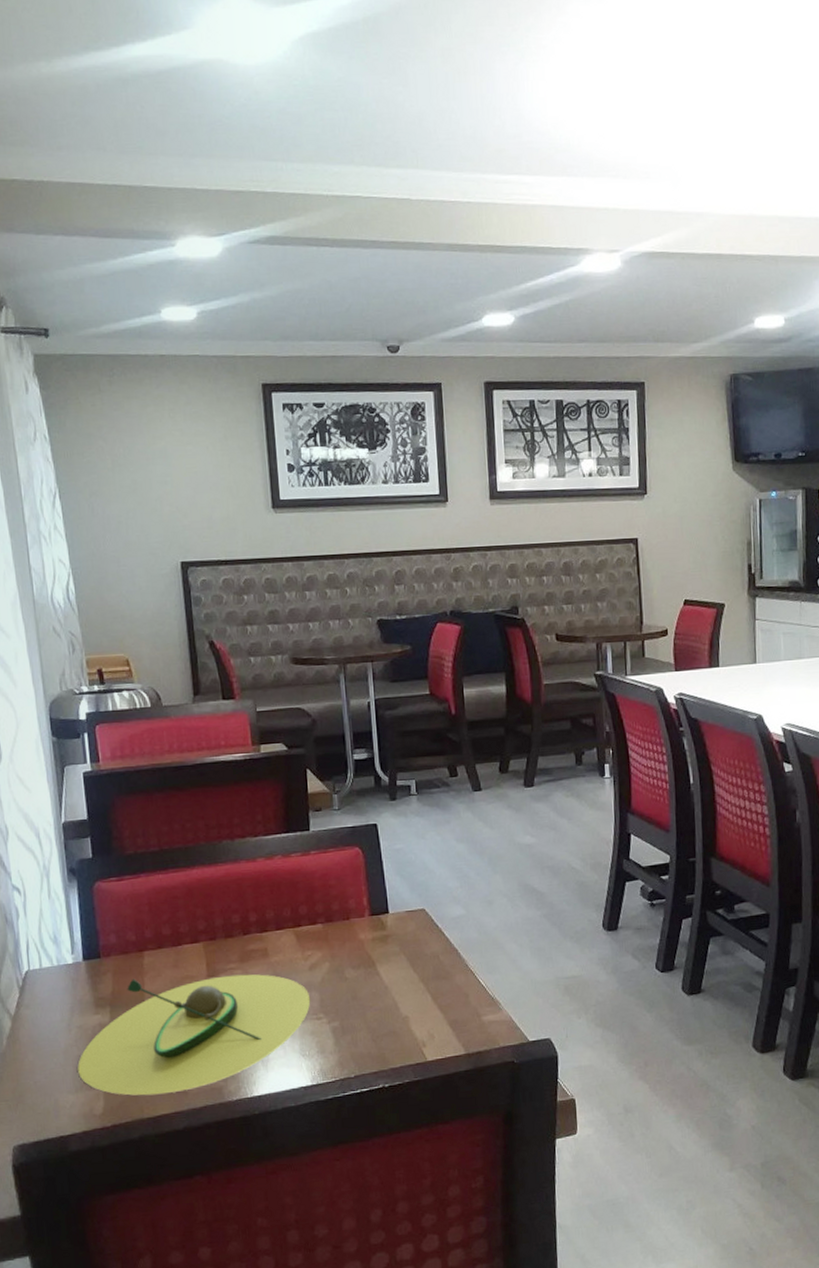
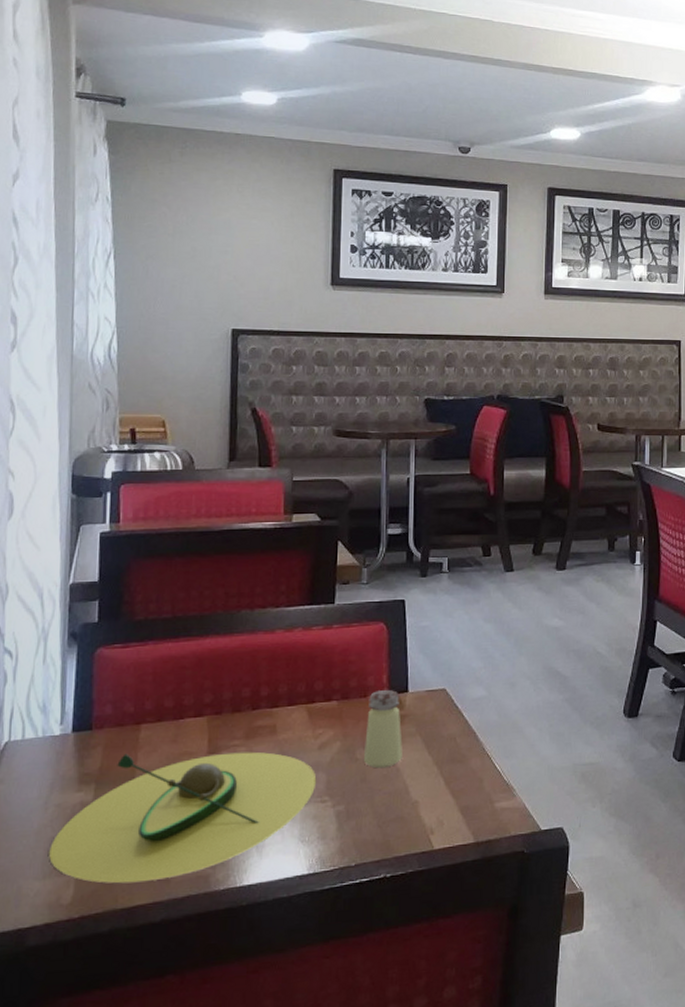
saltshaker: none [352,912,389,987] -> present [364,690,402,769]

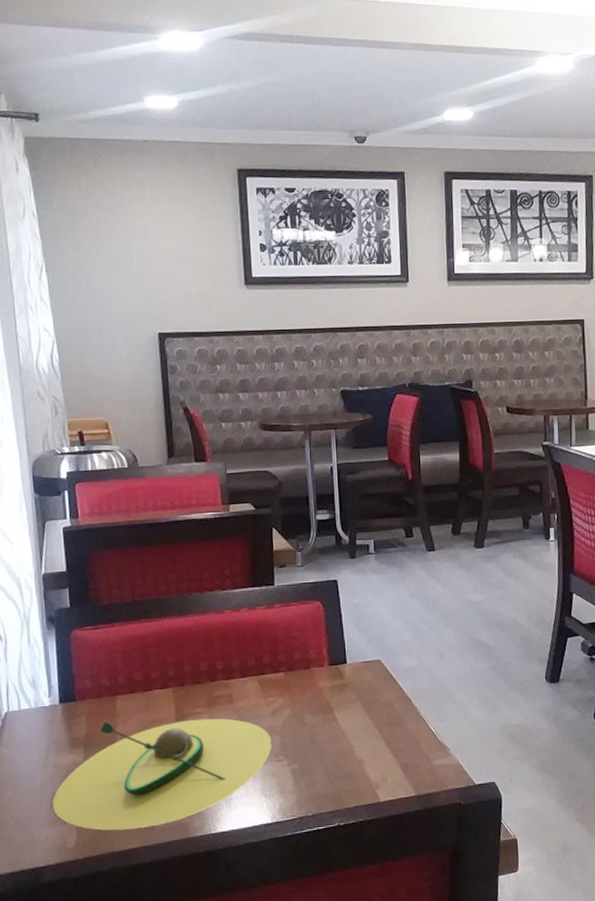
saltshaker: present [364,690,402,769] -> none [311,662,346,732]

